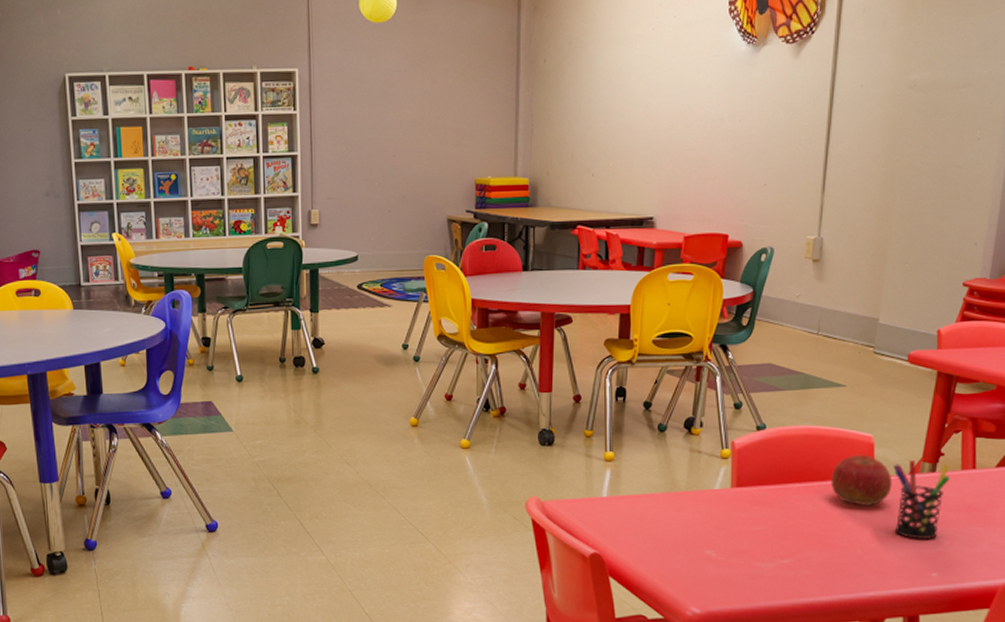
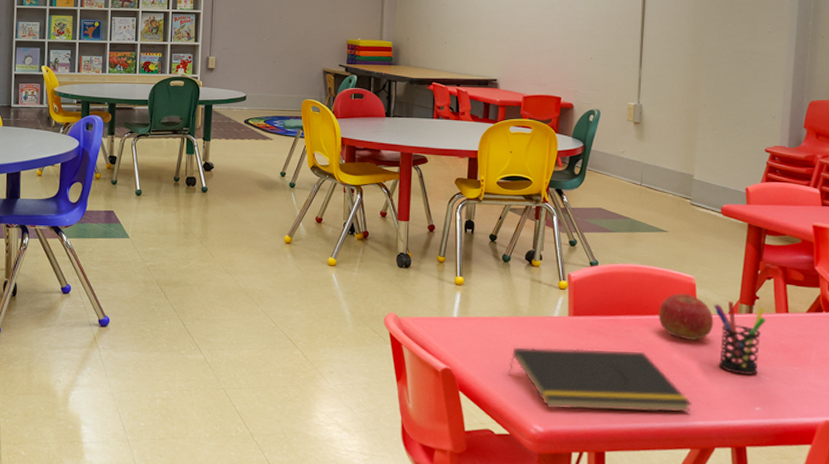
notepad: none [664,521,863,589] -> present [509,346,692,413]

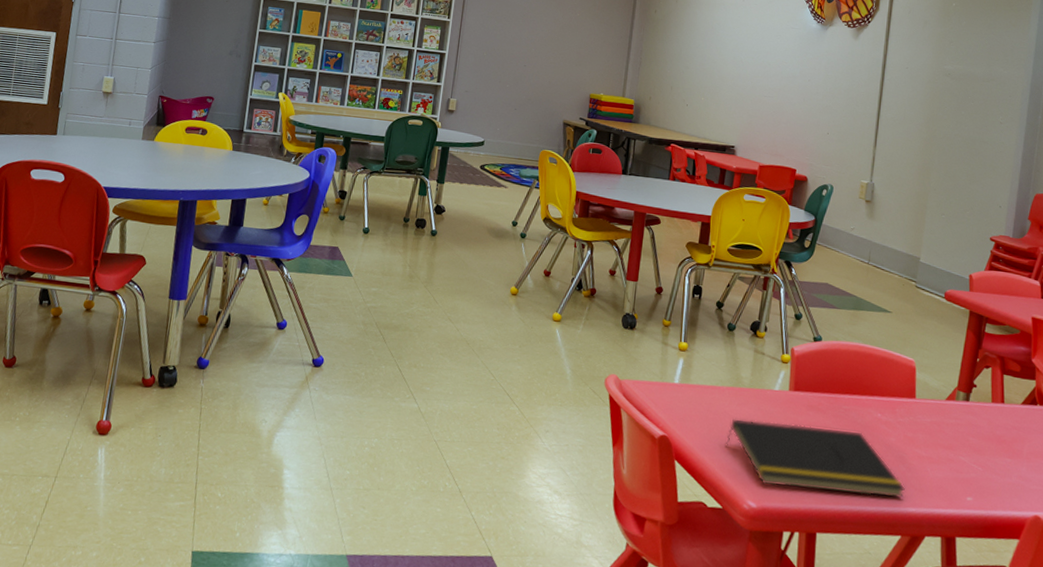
apple: present [658,293,714,340] -> none [877,375,932,425]
pen holder: present [714,301,767,375] -> none [932,387,983,464]

